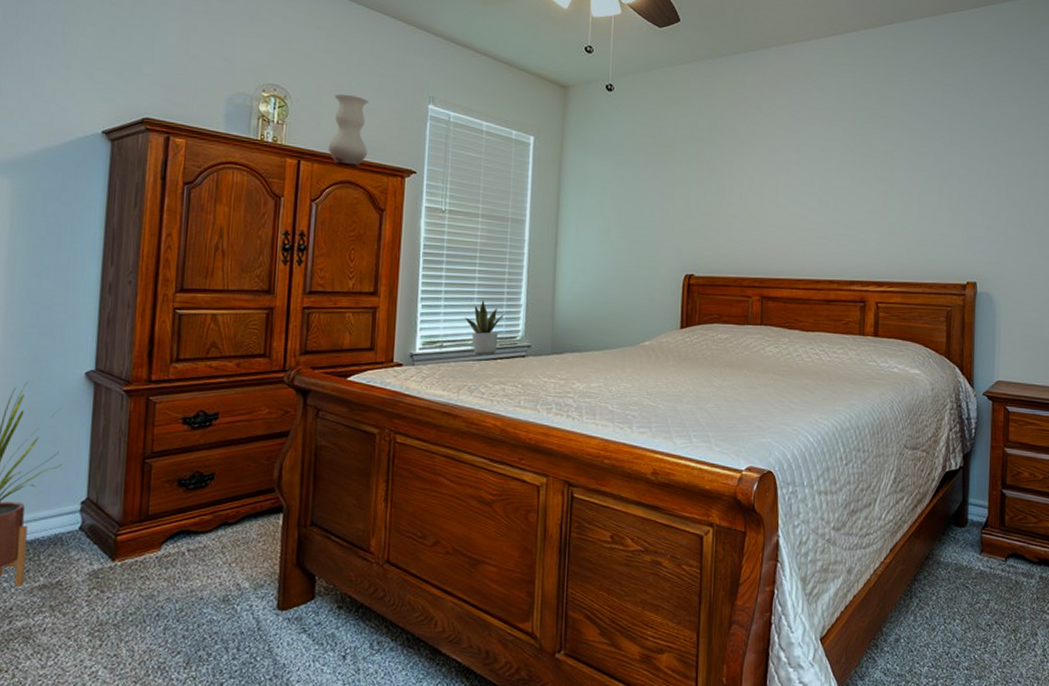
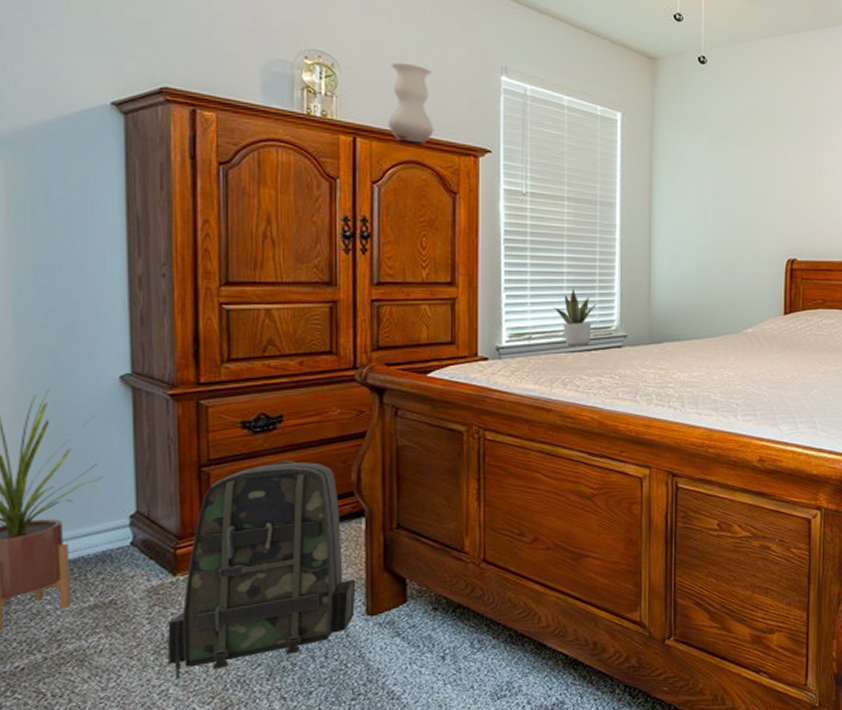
backpack: none [100,455,271,662] -> present [168,460,356,680]

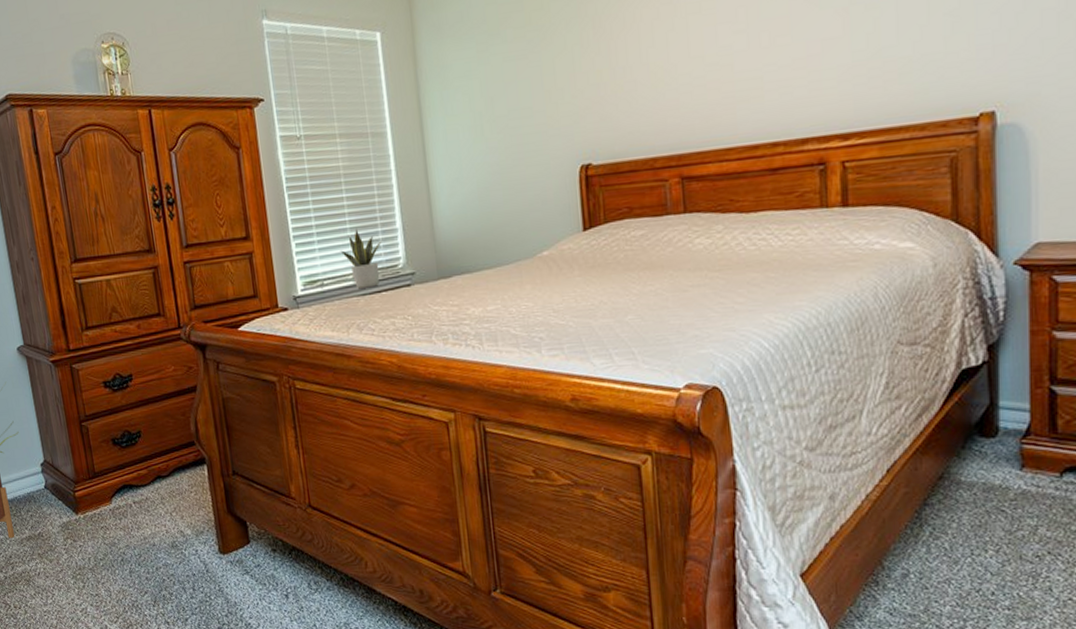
backpack: present [168,460,356,680] -> none [78,414,210,601]
vase: present [387,62,435,145] -> none [168,27,213,108]

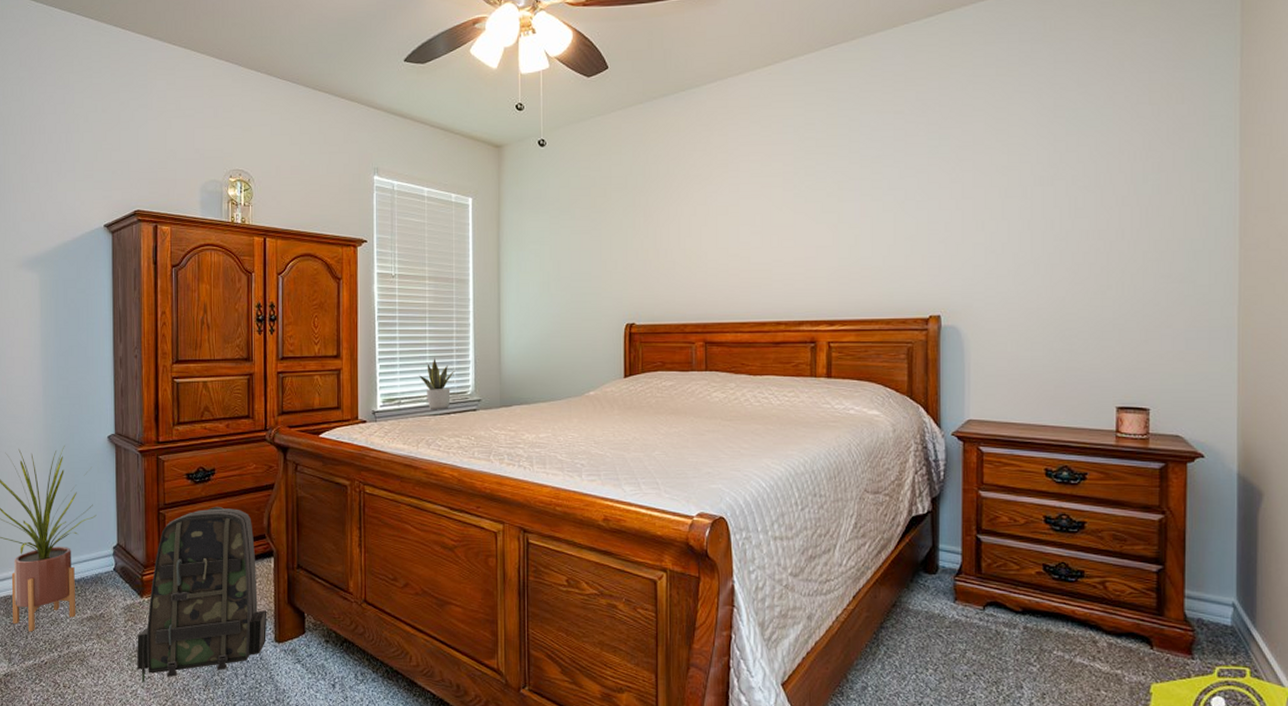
backpack: none [78,414,210,601] -> present [137,506,267,683]

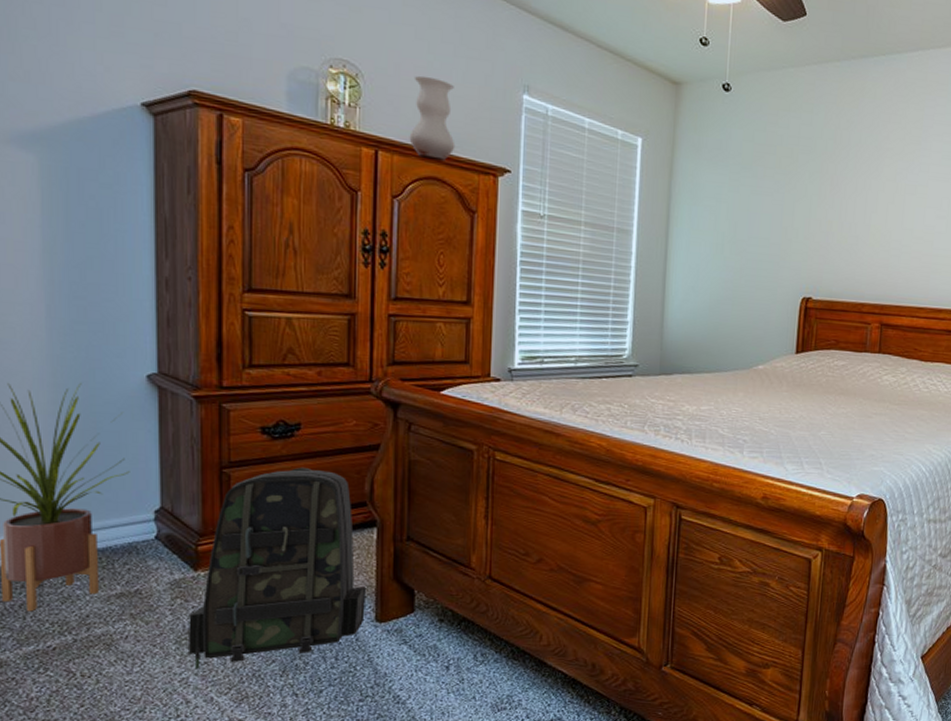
vase: none [288,173,323,240] -> present [409,75,456,162]
potted plant: present [418,357,455,410] -> none [566,314,611,373]

